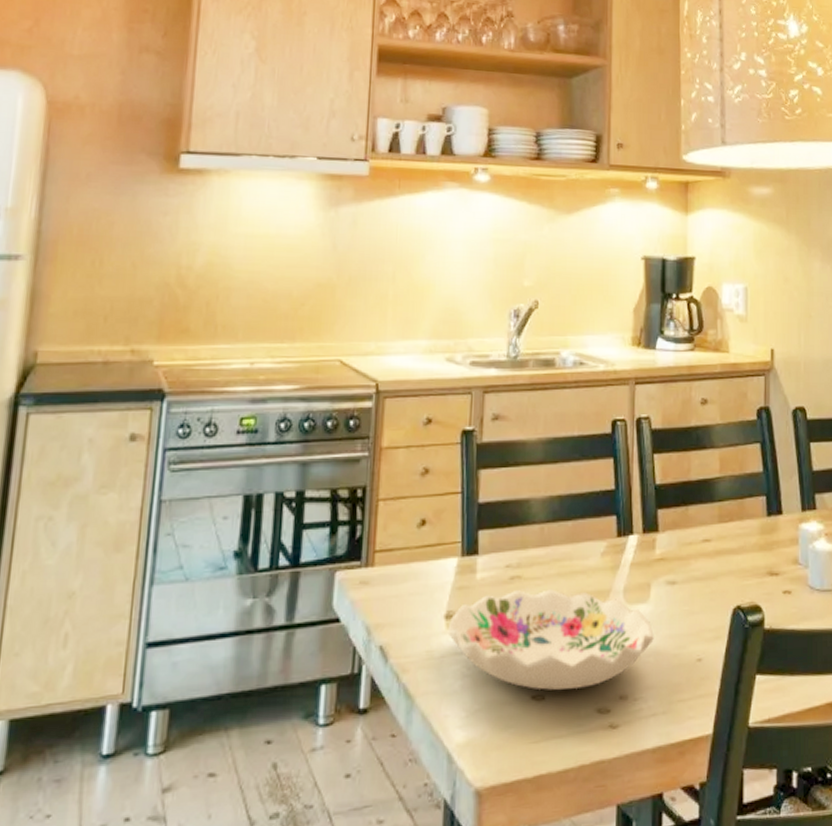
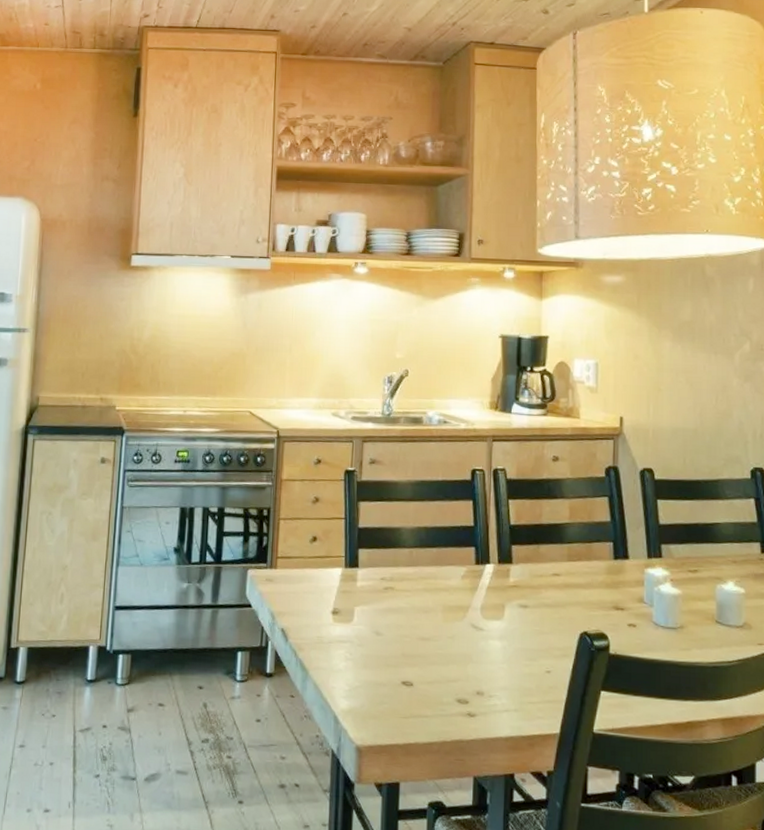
decorative bowl: present [447,589,654,690] -> none [334,598,508,681]

